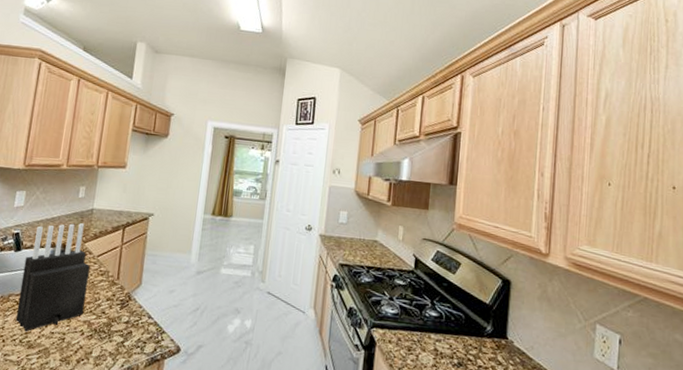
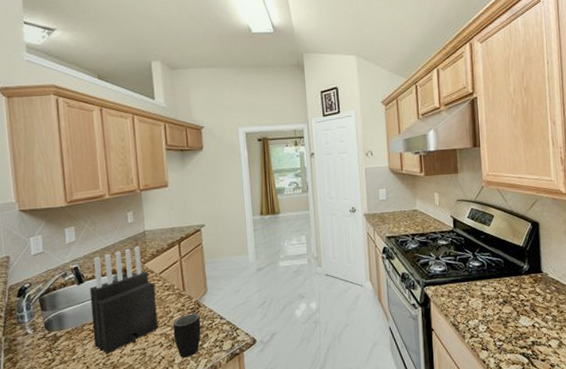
mug: none [96,305,128,353] -> present [173,313,201,358]

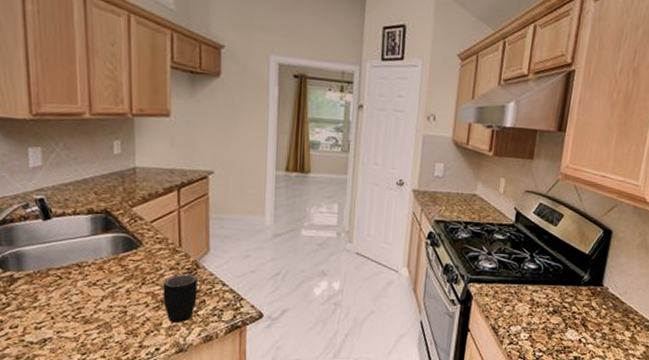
knife block: present [89,246,158,355] -> none [58,185,144,308]

